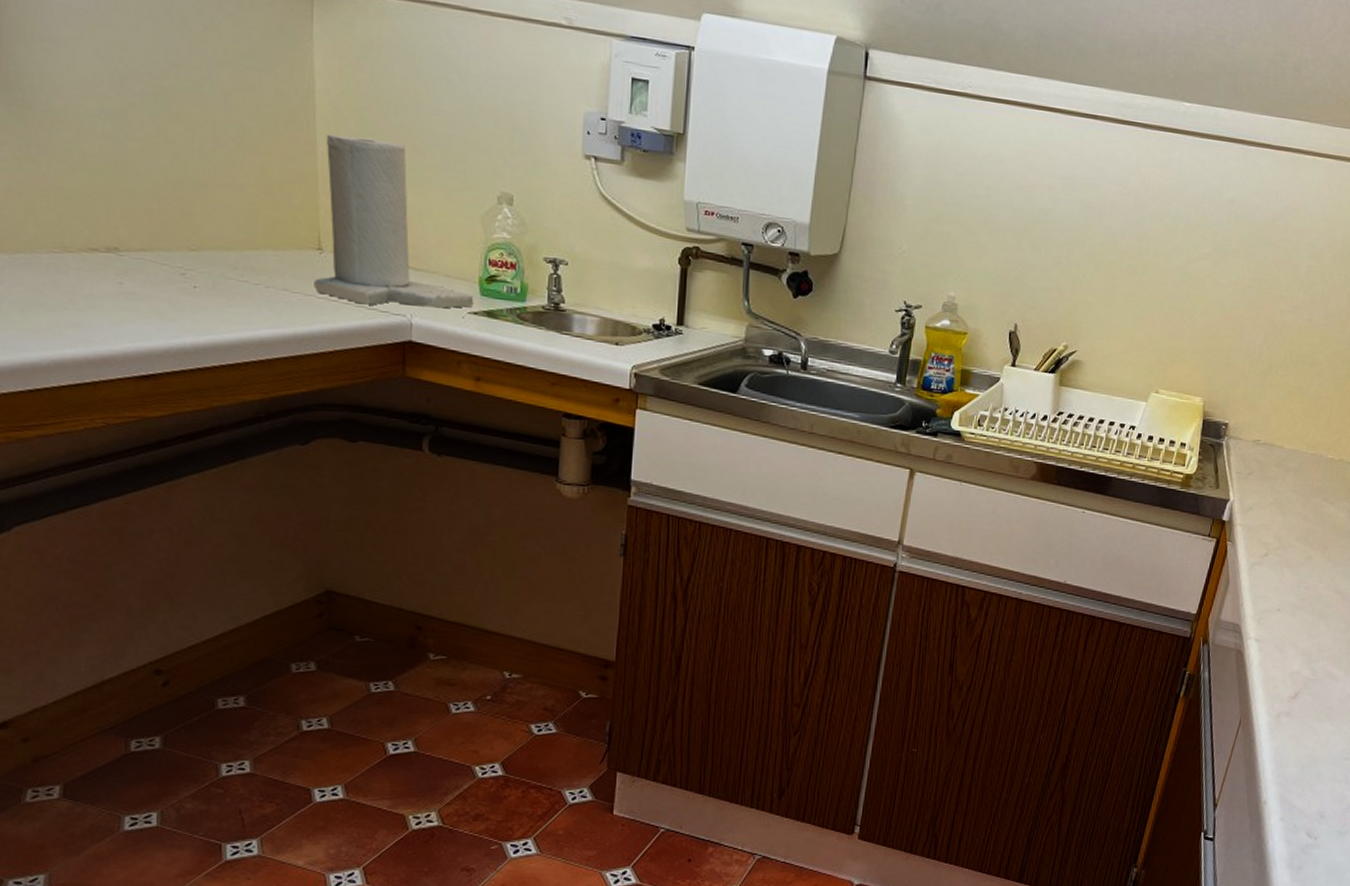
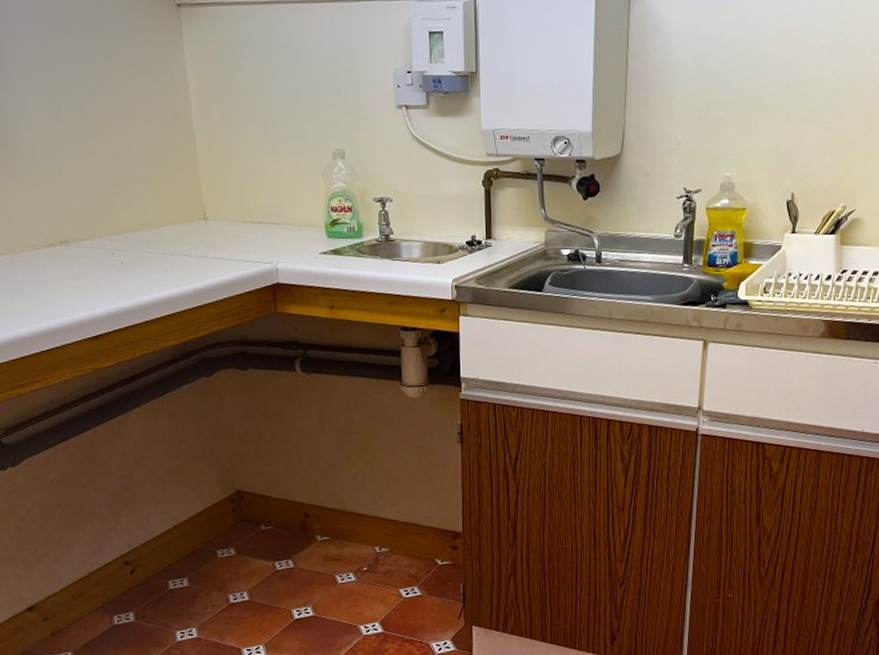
paper towel: present [314,134,474,309] -> none [201,122,323,259]

